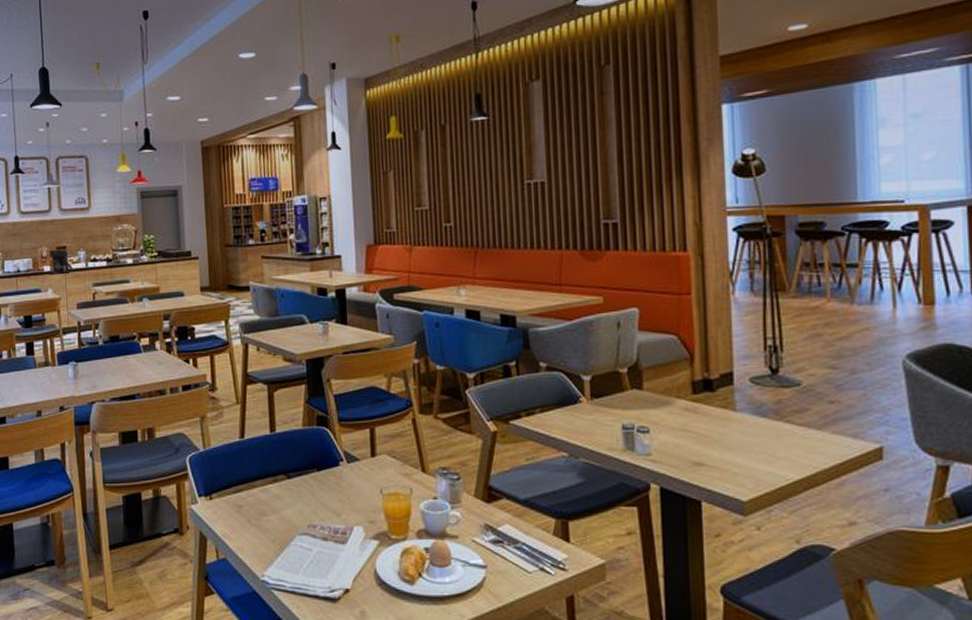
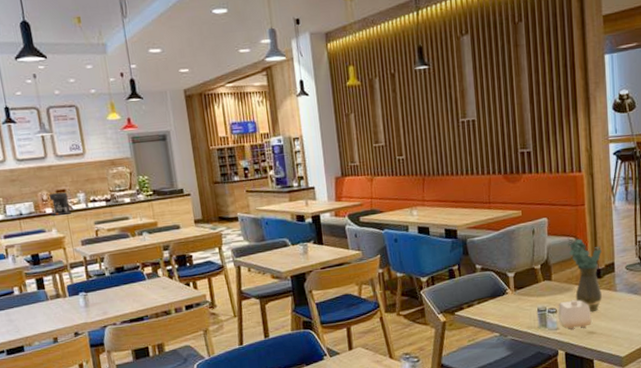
sugar bowl: none [650,418,699,457] -> present [557,300,592,330]
vase: none [666,334,715,435] -> present [567,237,602,312]

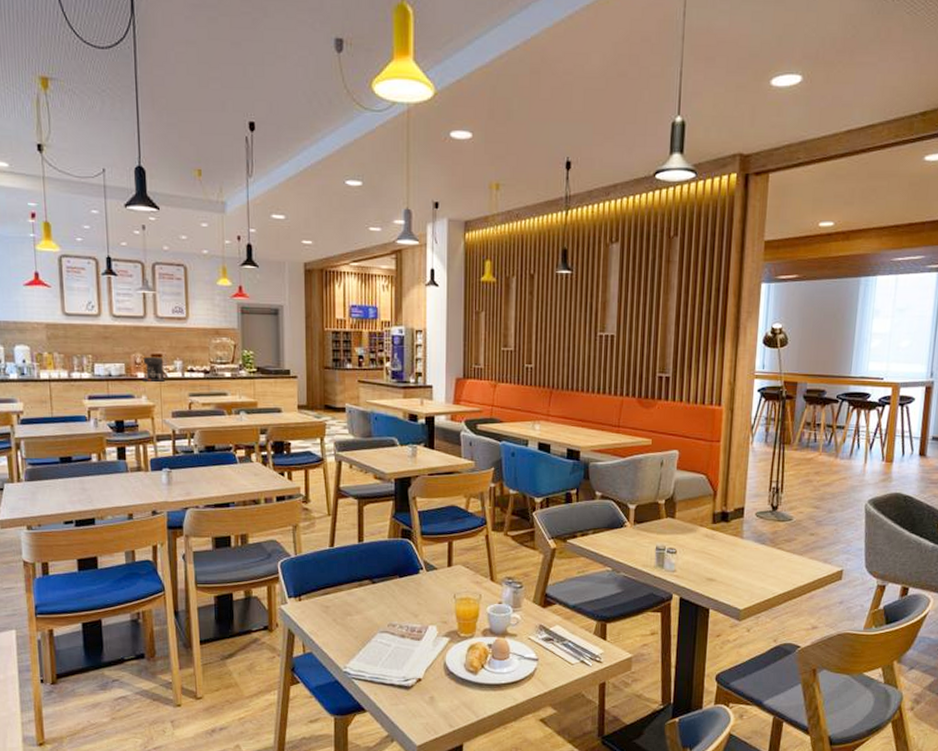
sugar bowl: present [557,300,592,330] -> none [676,542,713,574]
vase: present [567,237,602,312] -> none [697,474,733,557]

